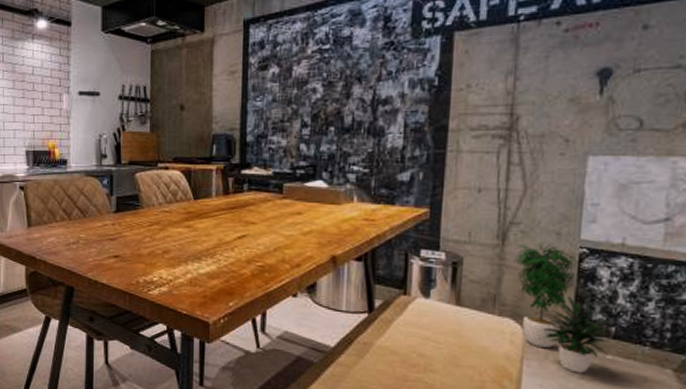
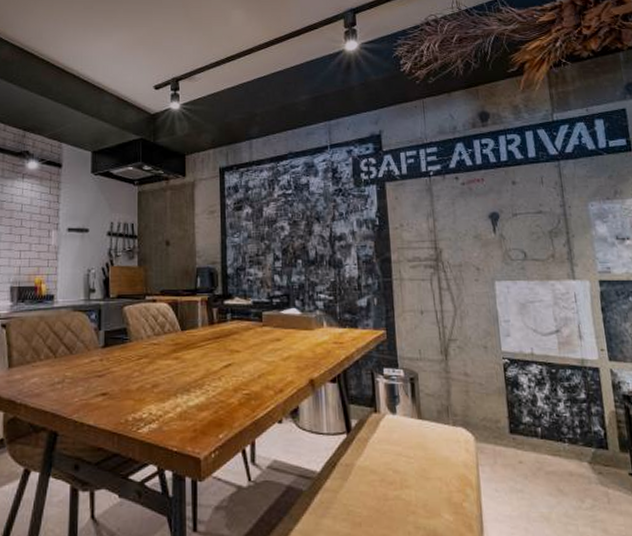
potted plant: present [513,242,612,374] -> none [456,355,541,474]

